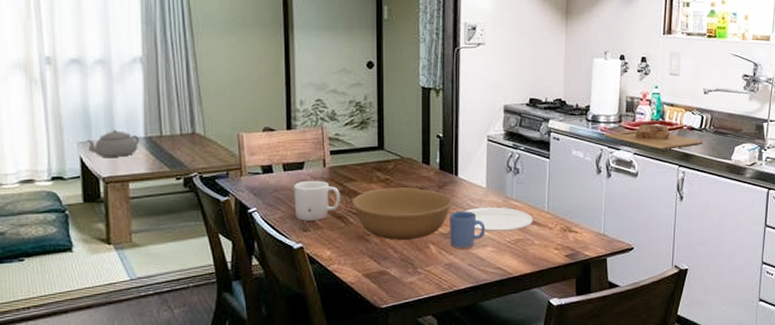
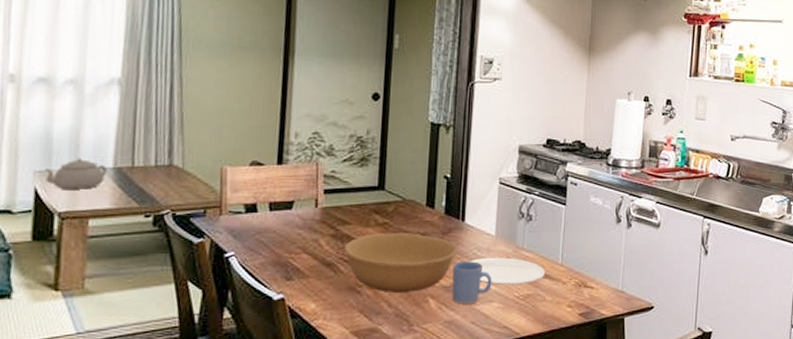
mug: present [294,180,340,221] -> none [277,222,332,268]
cutting board: present [604,125,703,150] -> none [625,171,730,199]

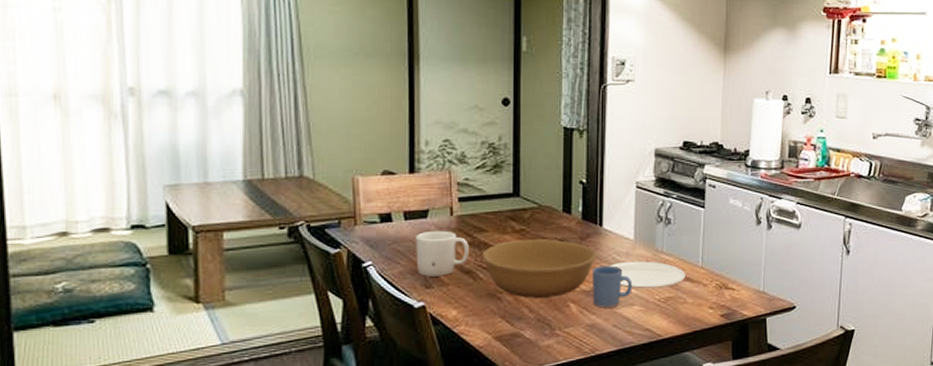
teapot: present [45,157,107,189] -> none [174,171,237,203]
mug: none [277,222,332,268] -> present [416,230,469,277]

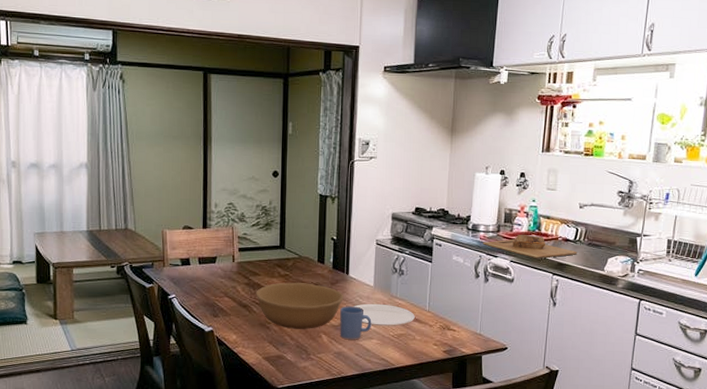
mug: present [416,230,469,277] -> none [207,273,246,308]
cutting board: none [764,172,872,199] -> present [483,235,577,259]

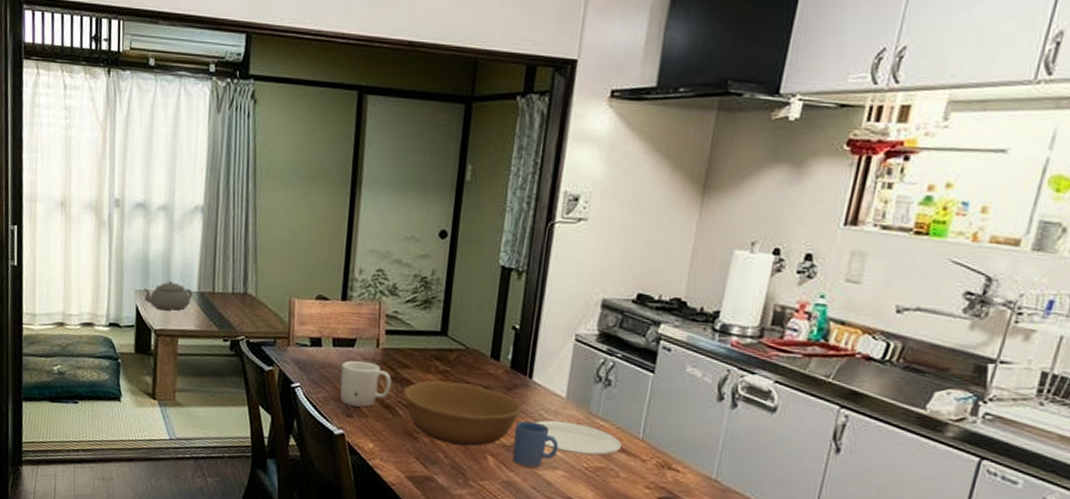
teapot: none [41,223,83,247] -> present [144,280,193,310]
mug: none [207,273,246,308] -> present [339,360,392,408]
cutting board: present [483,235,577,259] -> none [734,344,885,383]

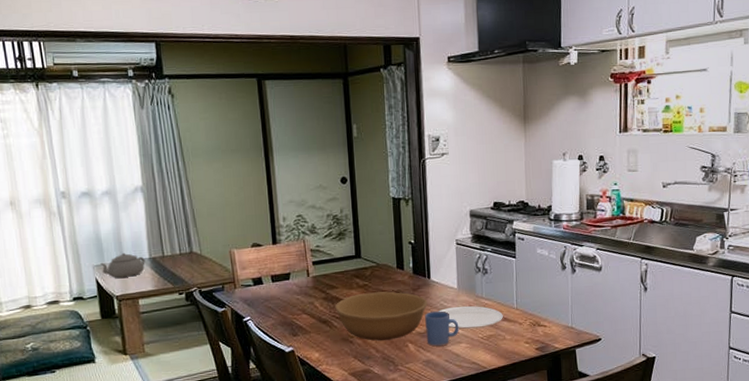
mug: present [339,360,392,408] -> none [282,289,325,327]

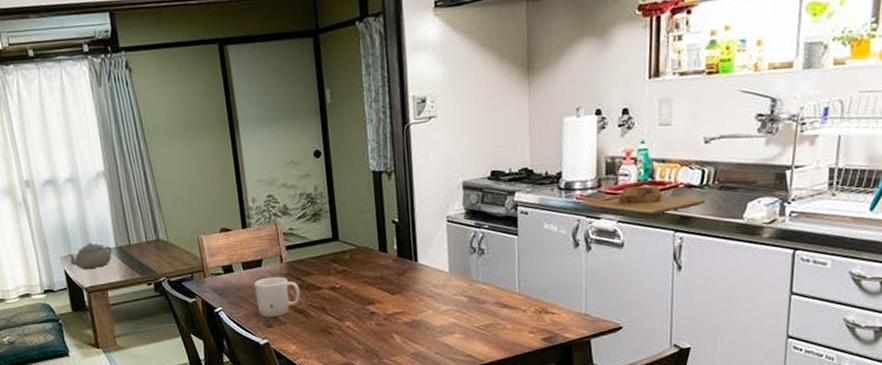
mug: none [282,289,325,327] -> present [254,276,300,318]
bowl: present [335,291,428,341] -> none [311,277,415,332]
mug: present [425,311,459,347] -> none [412,297,452,338]
plate: present [439,305,503,330] -> none [428,291,503,319]
cutting board: none [567,220,665,244] -> present [580,185,706,215]

